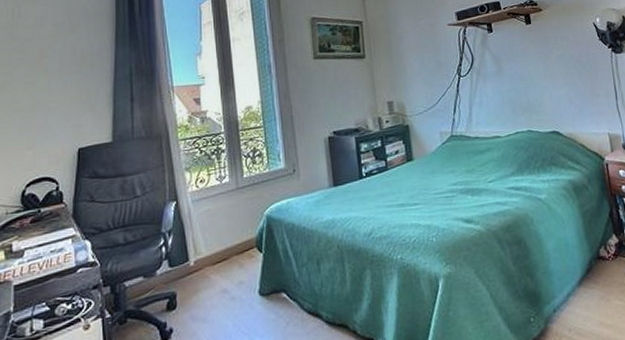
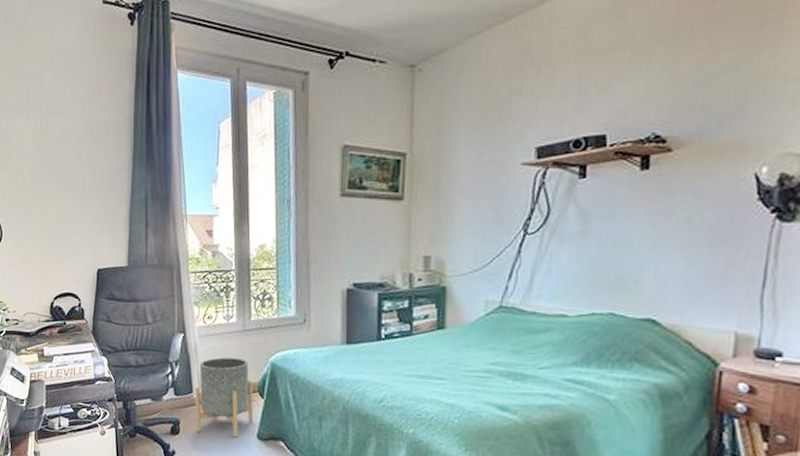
planter: none [191,217,254,302] -> present [194,357,254,437]

